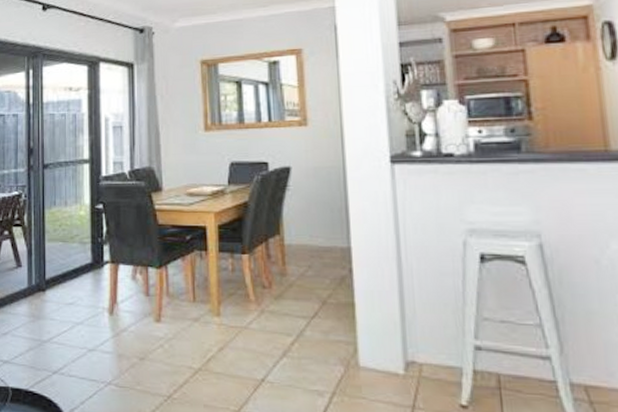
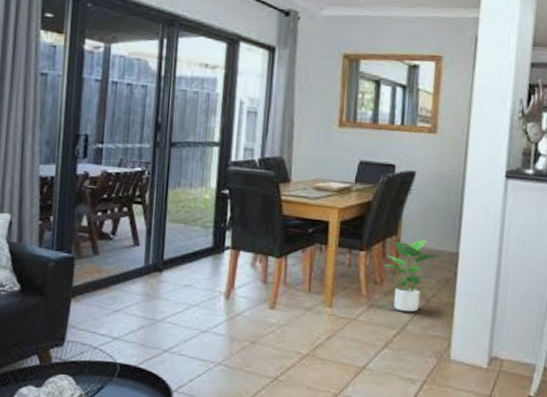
potted plant: none [268,236,331,316] -> present [382,239,440,313]

